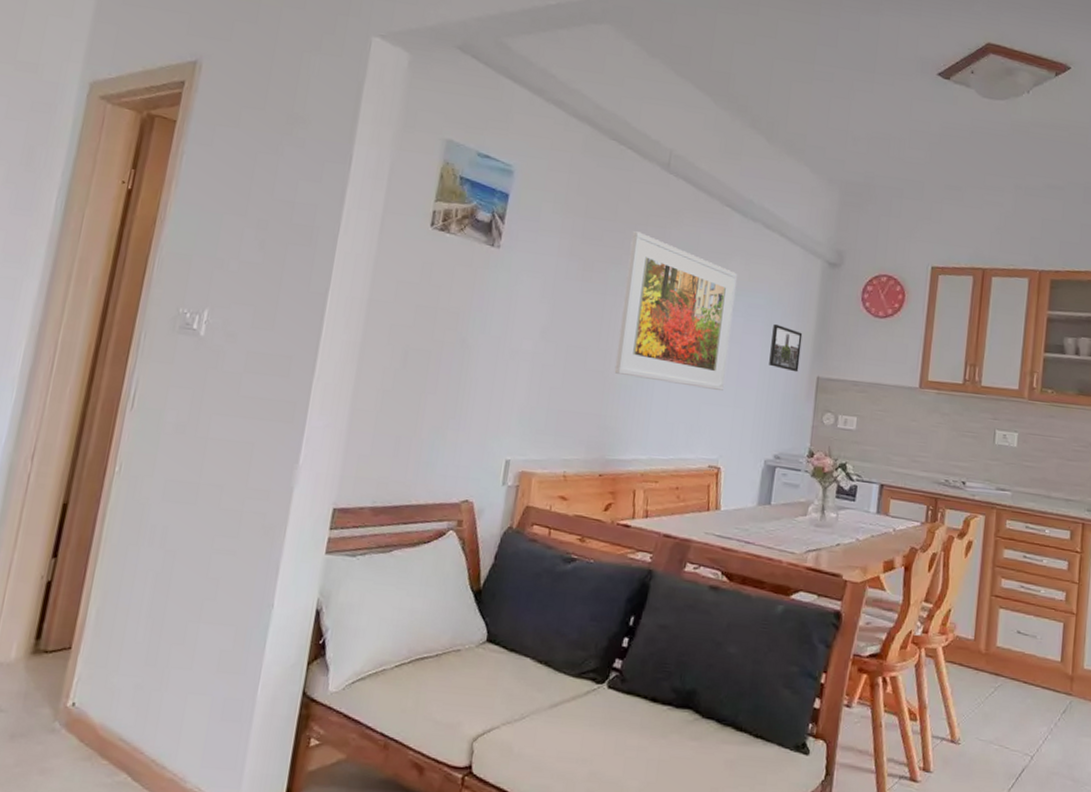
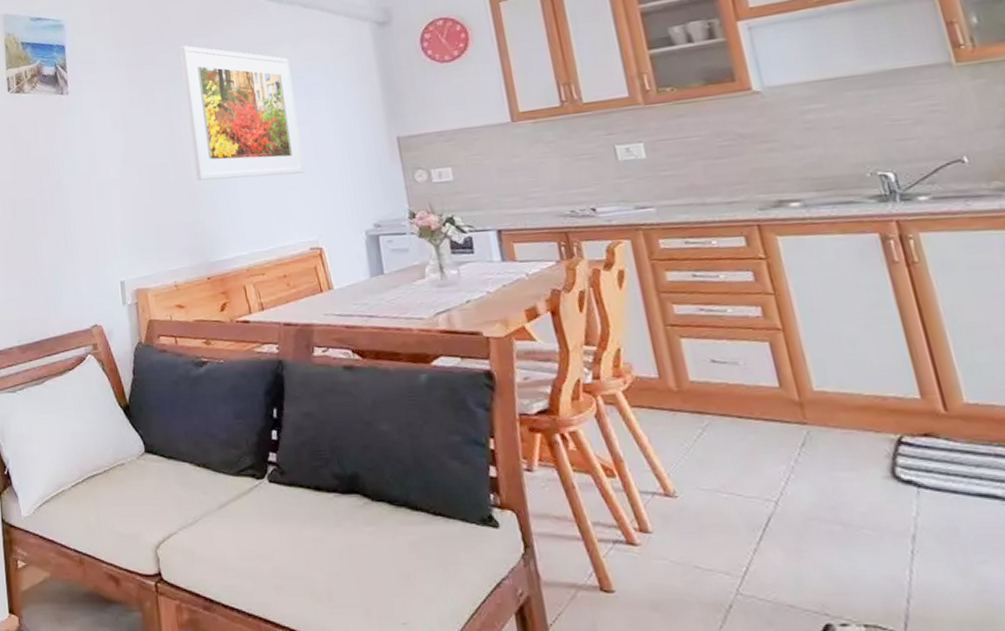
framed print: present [769,323,803,373] -> none [337,95,376,138]

